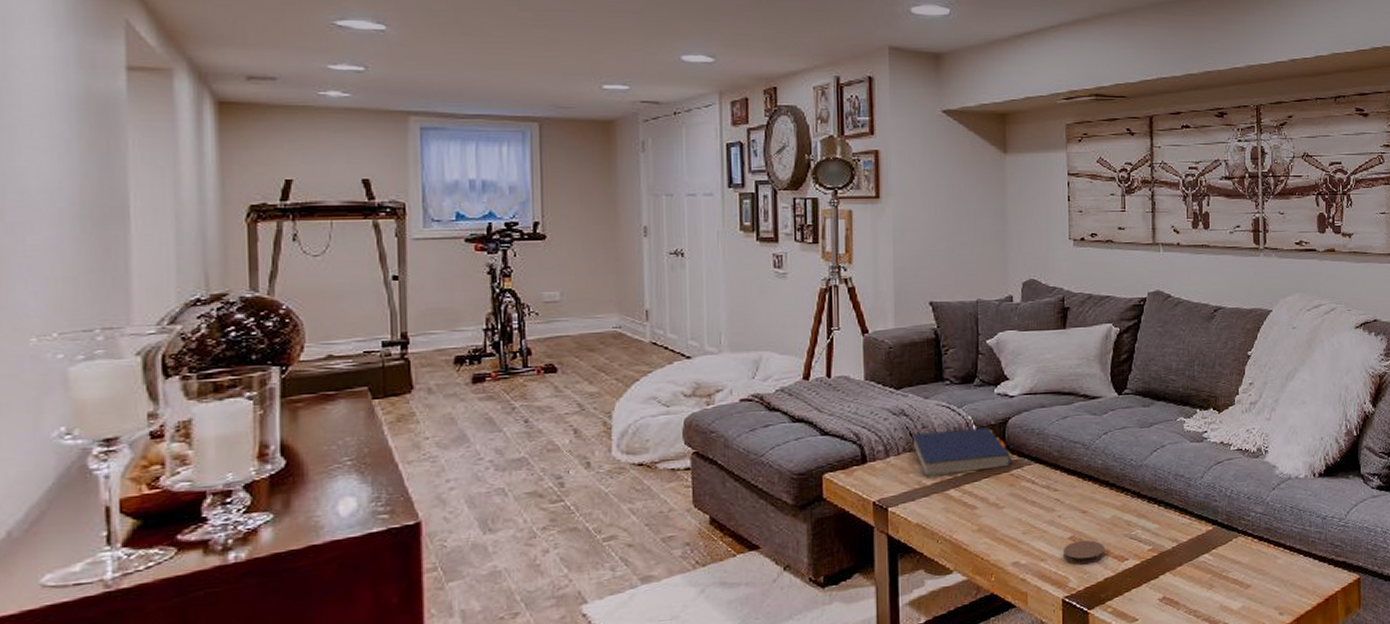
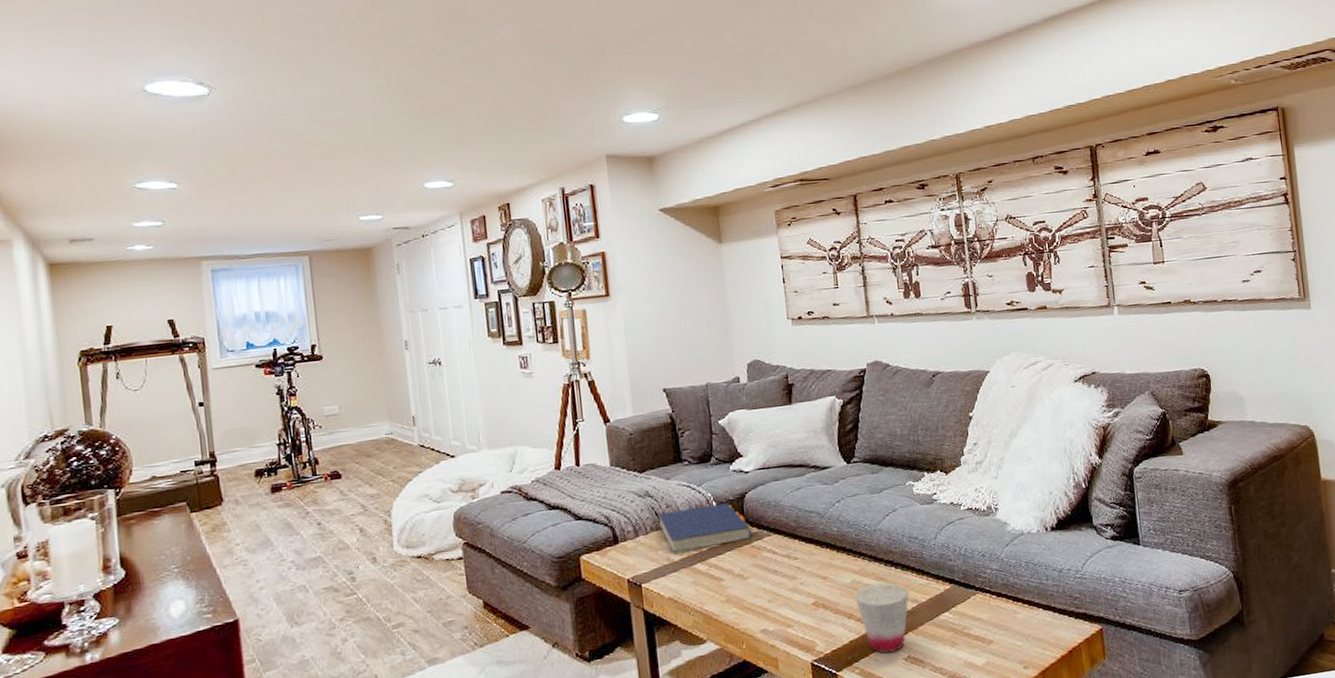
coaster: present [1064,540,1104,565] -> none [808,605,848,629]
cup: none [1114,520,1170,593] -> present [854,582,909,653]

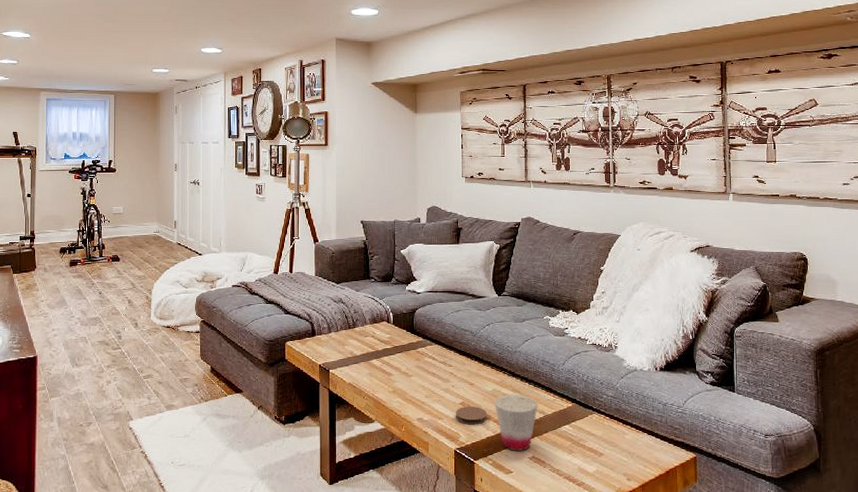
book: present [658,502,752,555] -> none [347,315,418,350]
coaster: none [808,605,848,629] -> present [456,407,487,425]

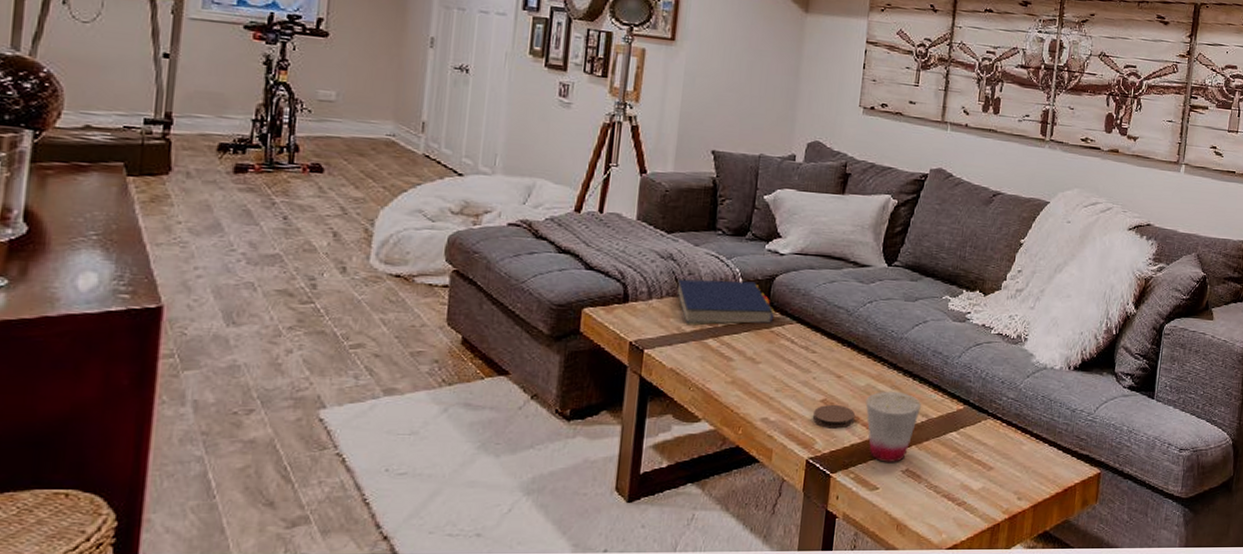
book: none [347,315,418,350] -> present [676,279,775,325]

